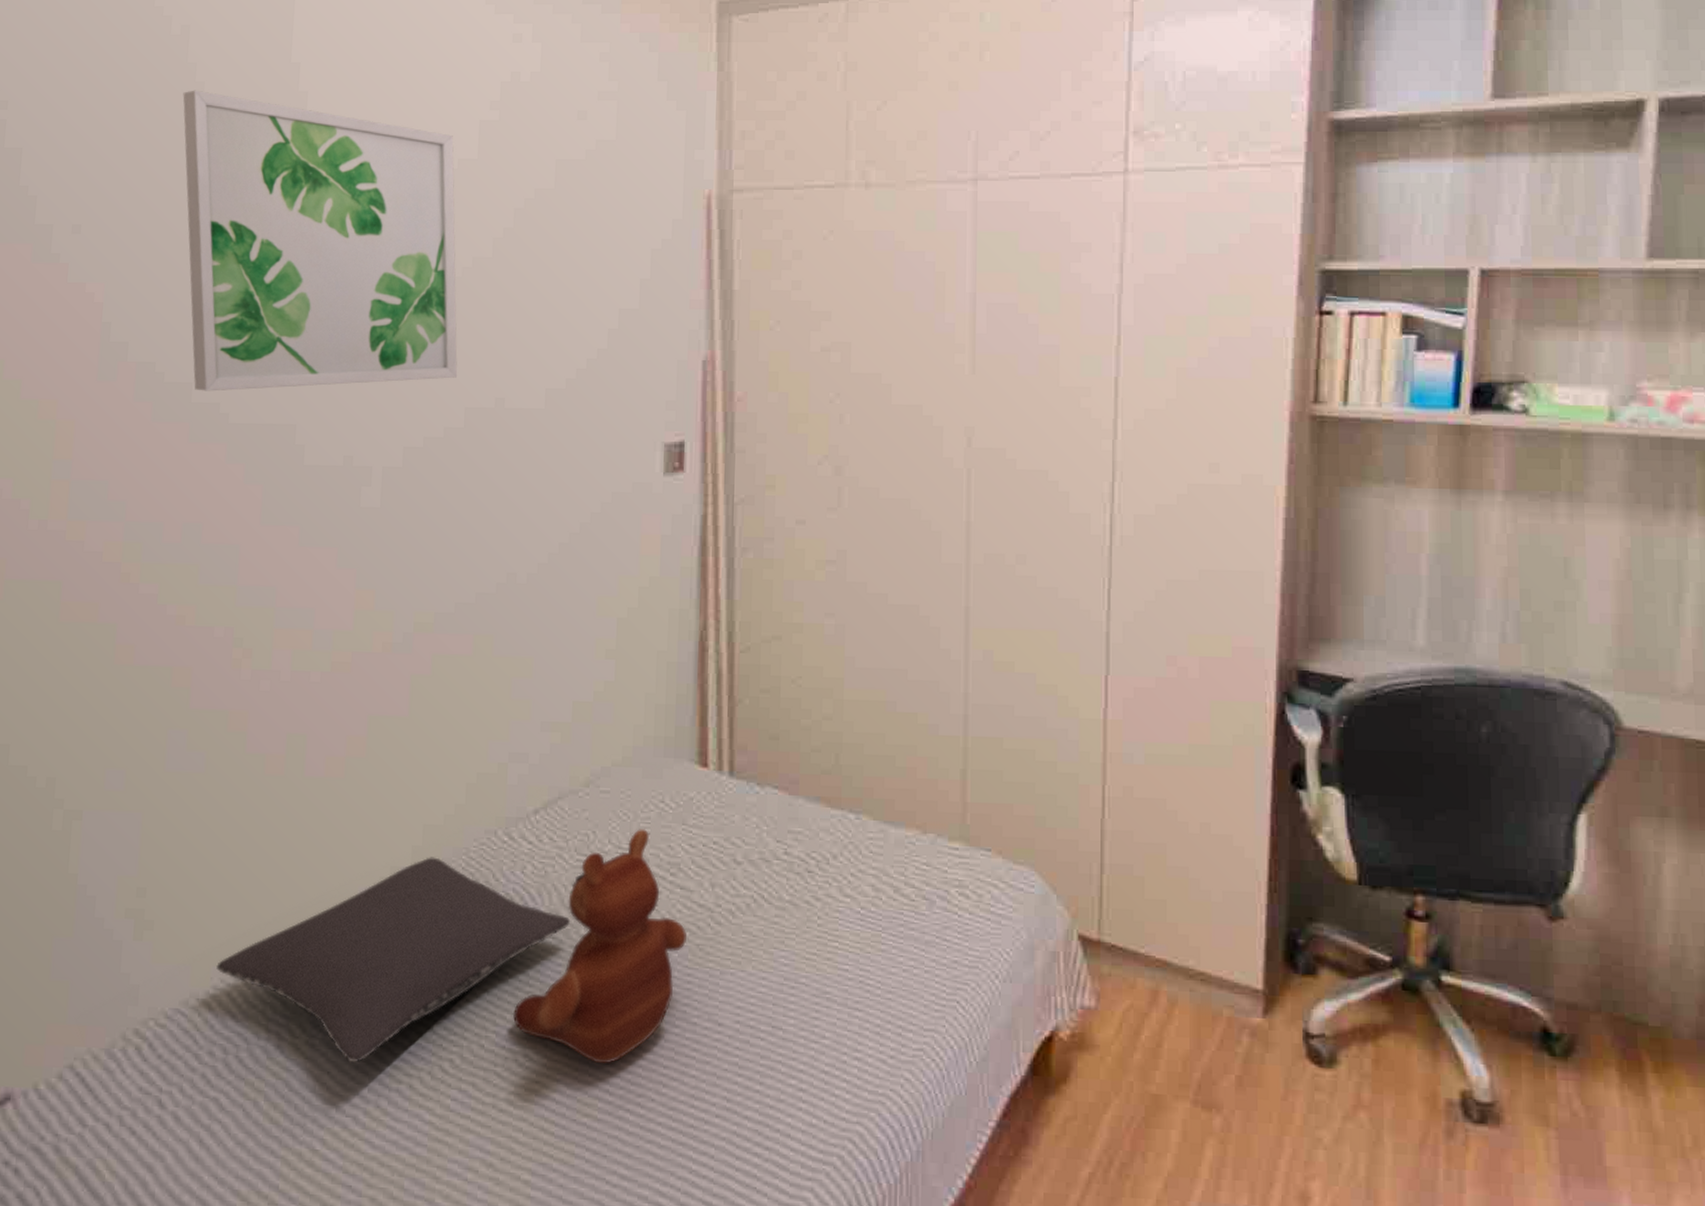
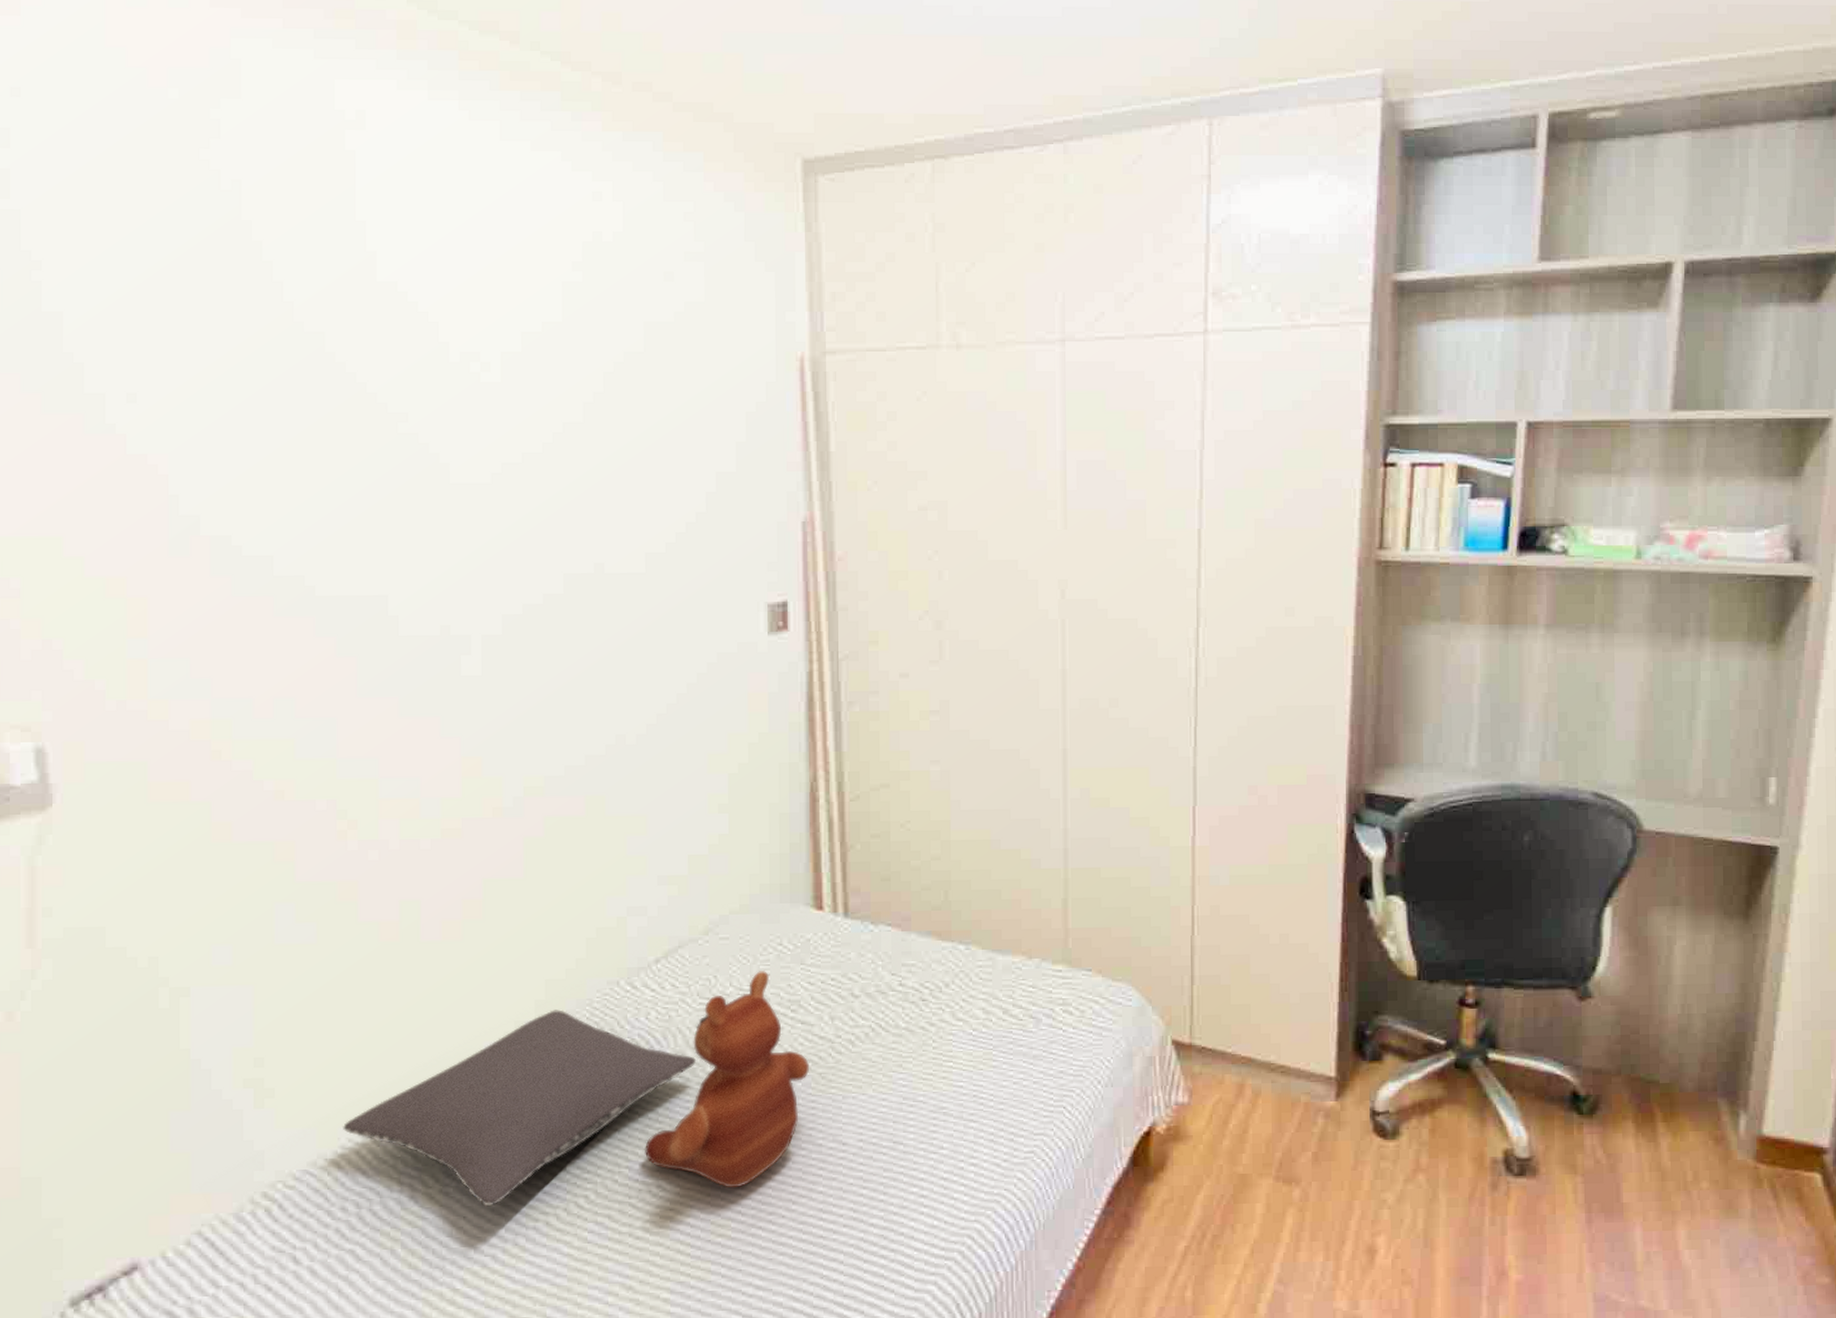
wall art: present [183,90,458,391] -> none [239,249,554,564]

